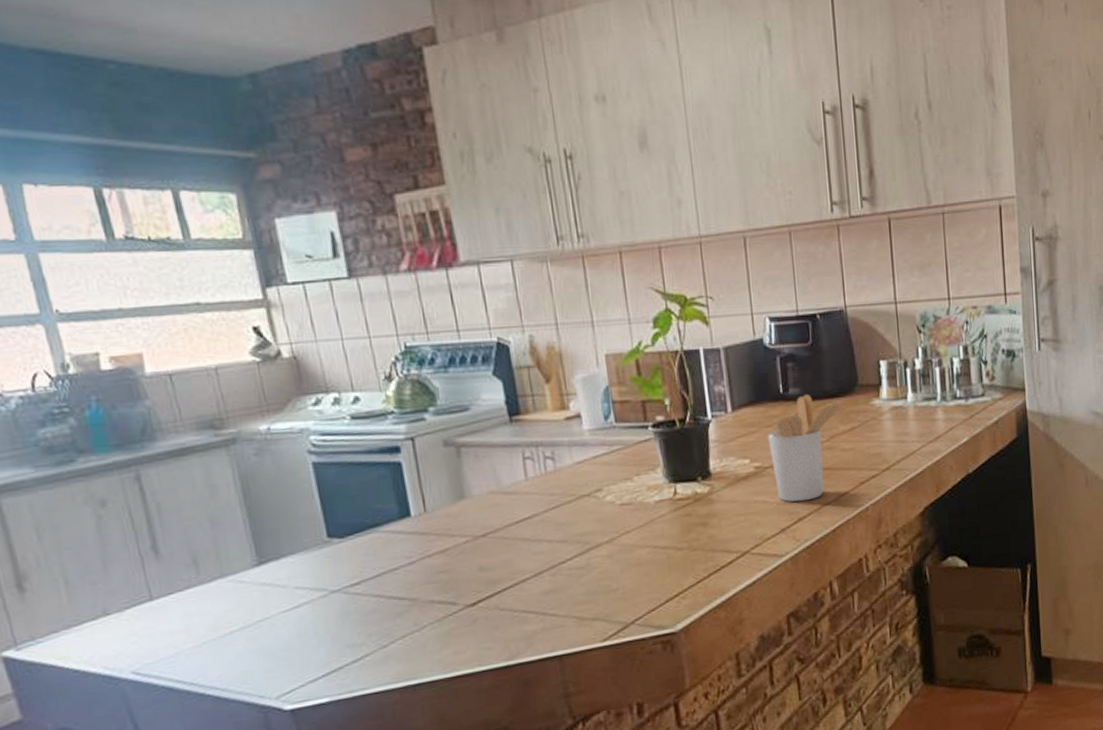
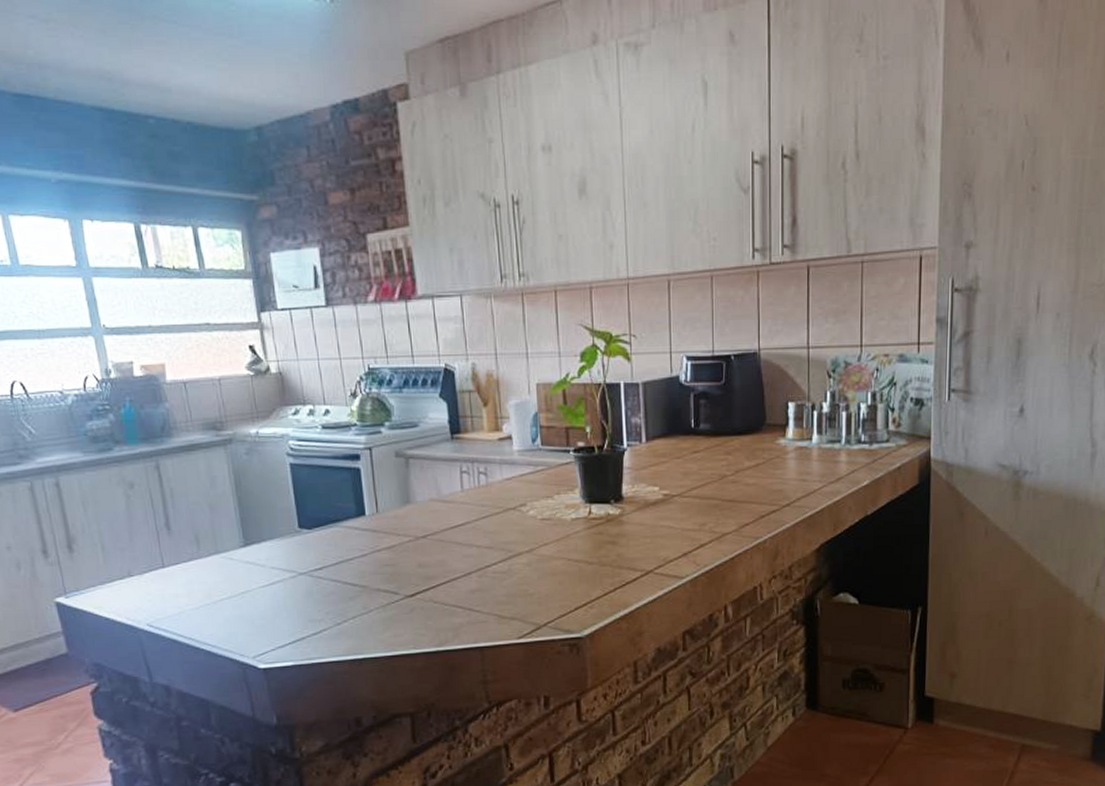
utensil holder: present [768,393,847,502] -> none [677,429,753,530]

